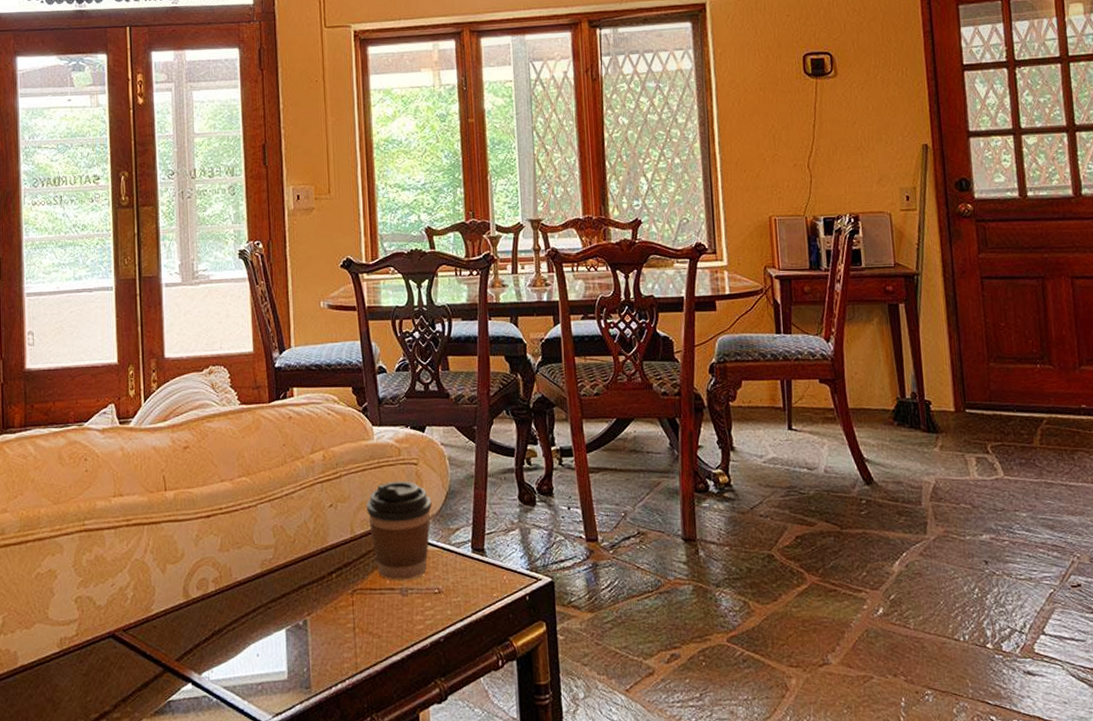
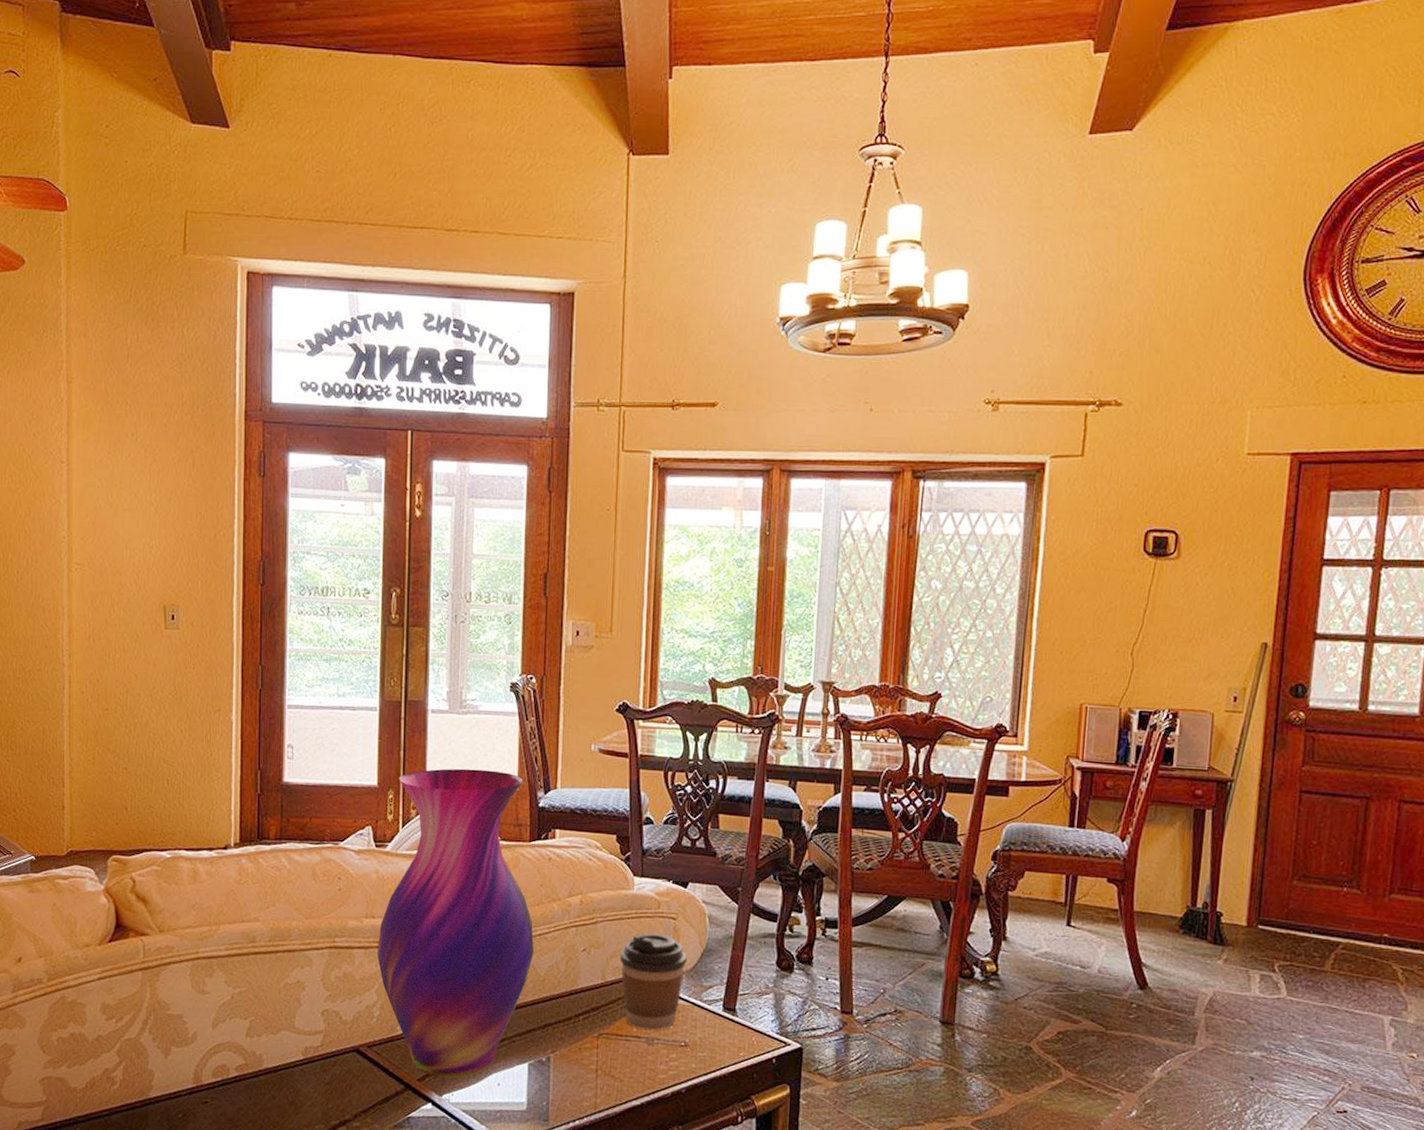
vase: none [127,336,283,655] -> present [377,768,535,1078]

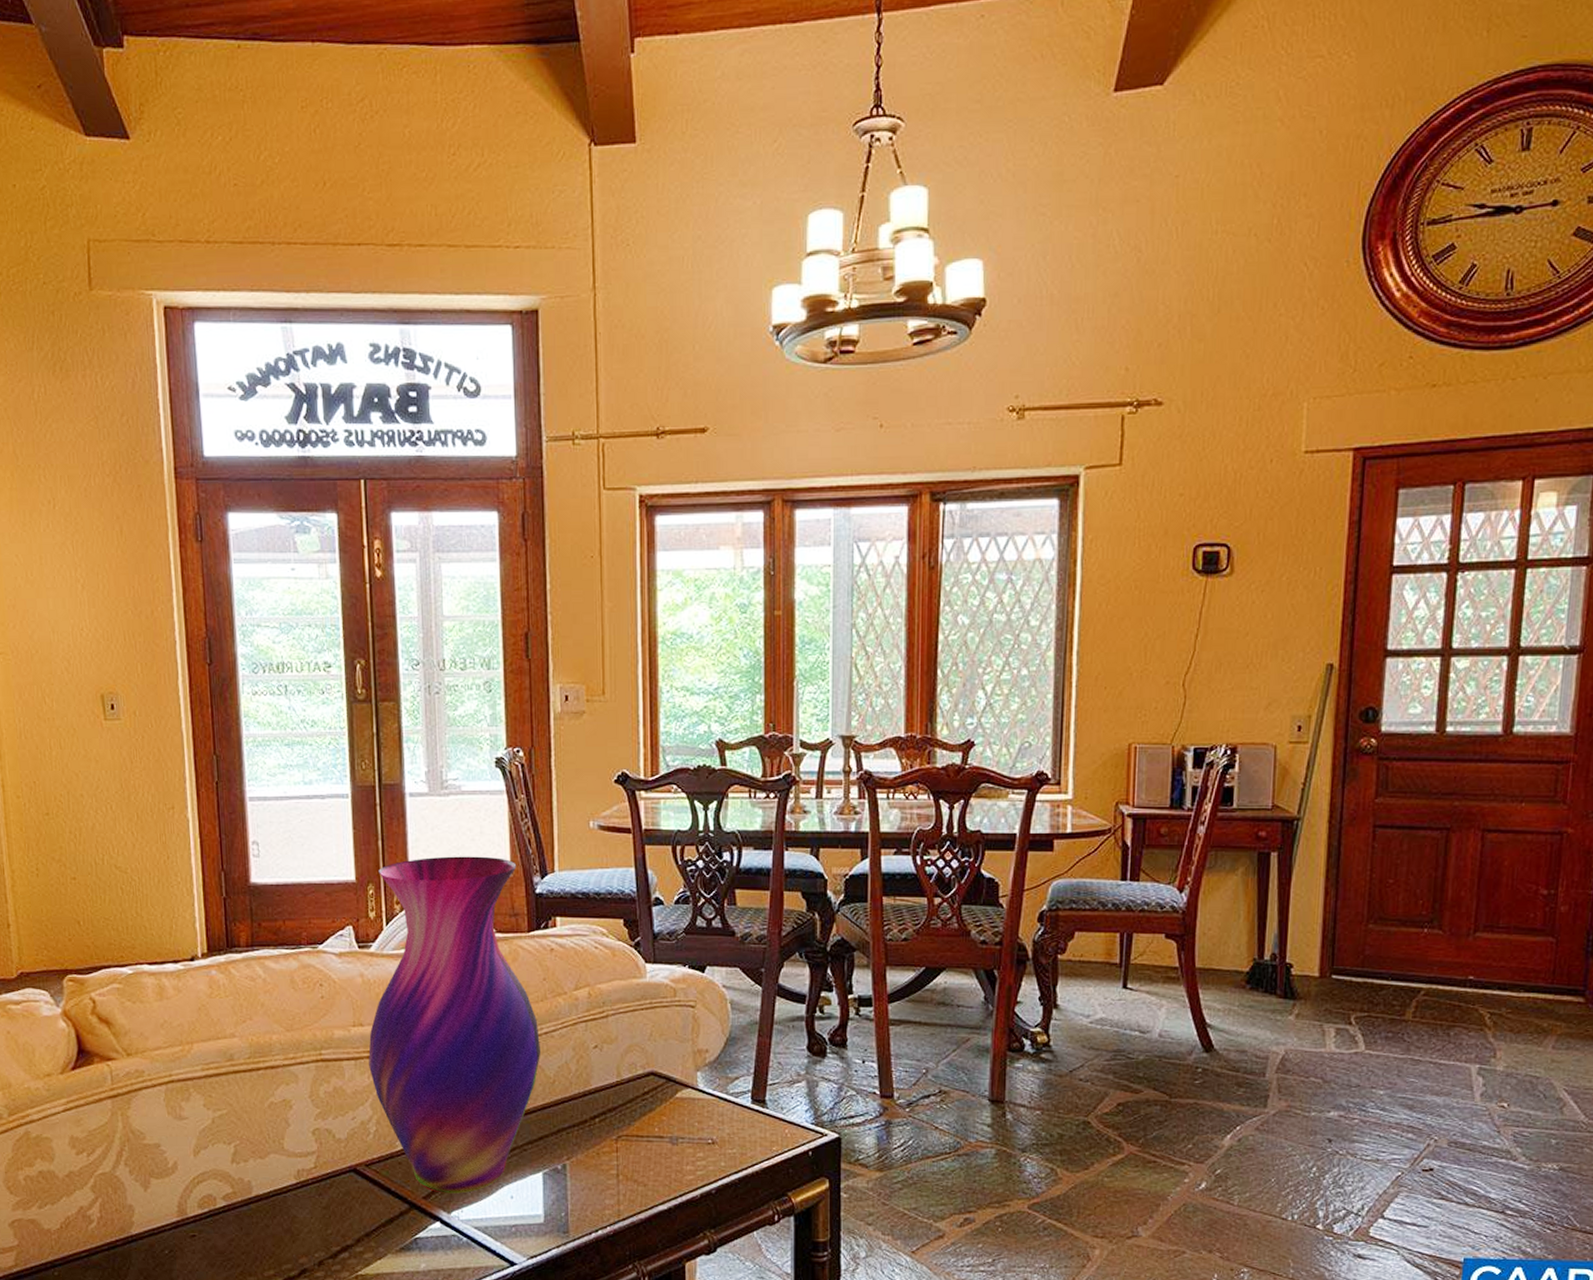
coffee cup: present [619,933,687,1030] -> none [635,1024,709,1129]

